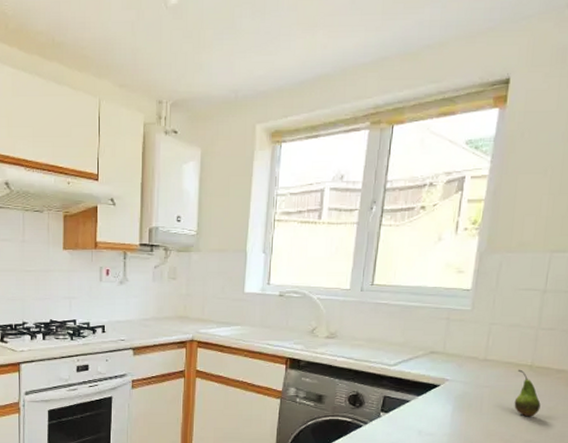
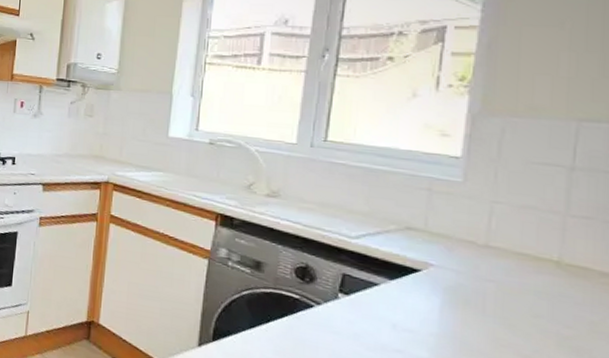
fruit: present [514,369,541,417] -> none [535,264,578,330]

